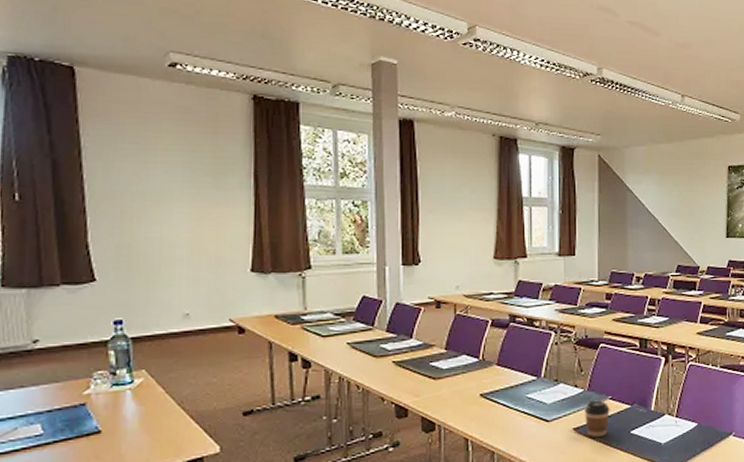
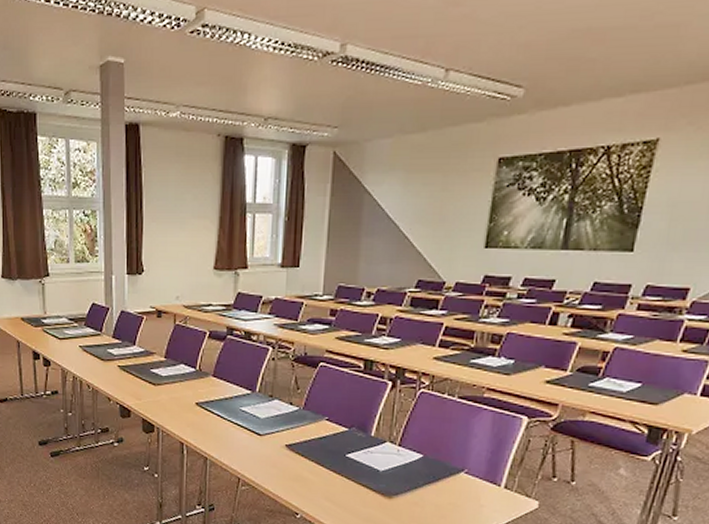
coffee cup: present [584,399,610,437] -> none [298,418,326,456]

